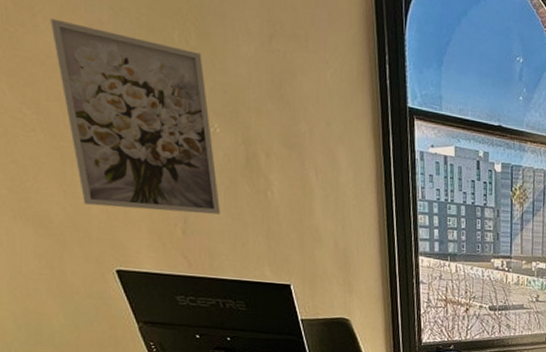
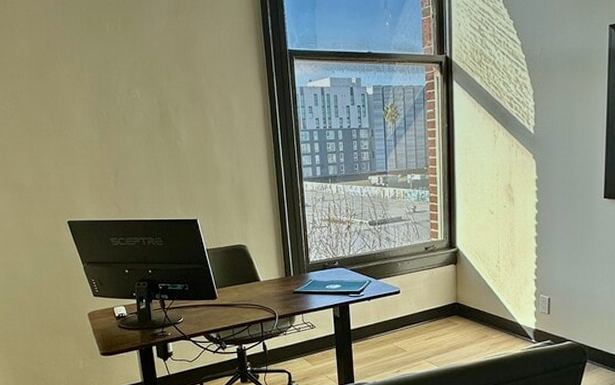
wall art: present [50,18,221,215] -> none [23,30,143,170]

